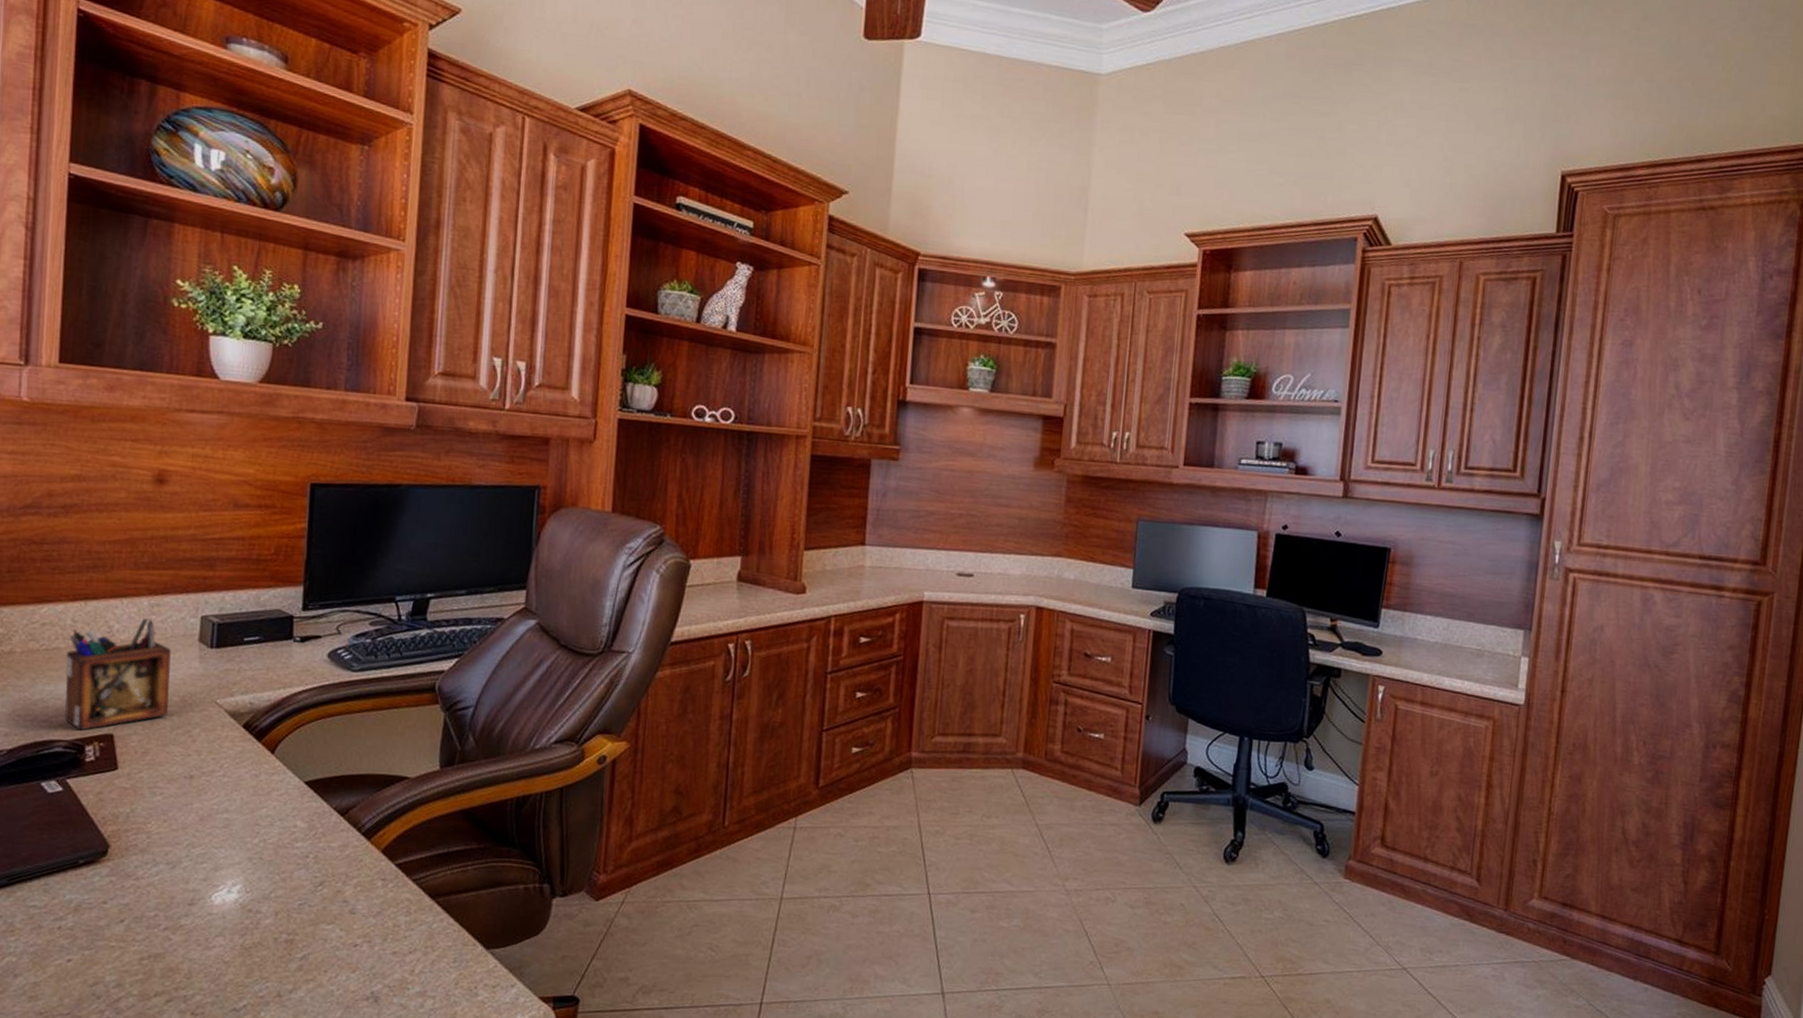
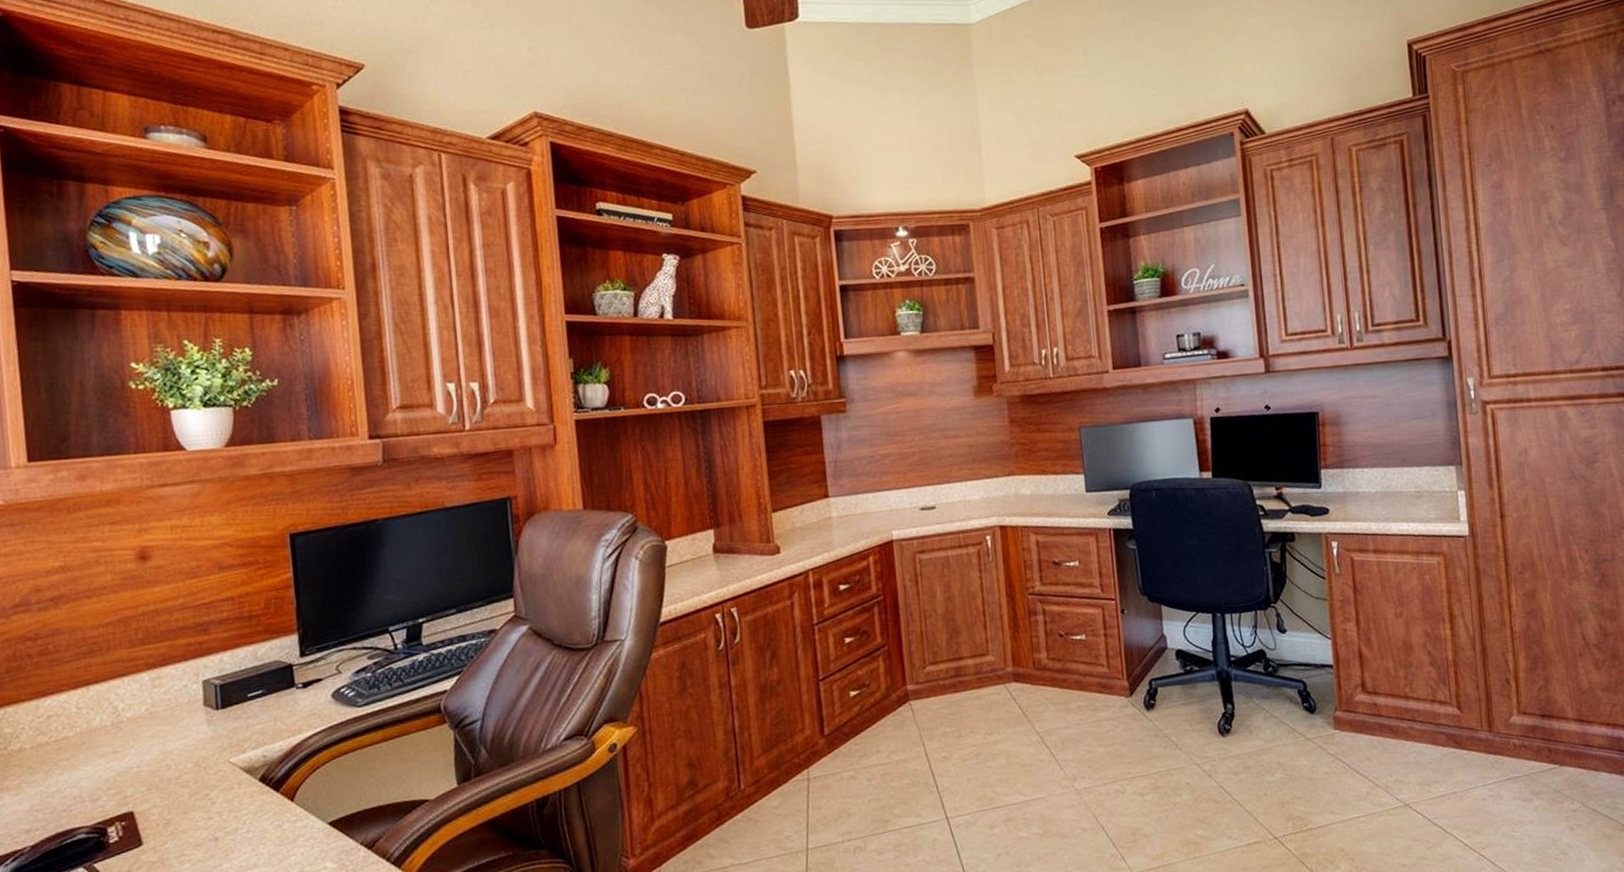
desk organizer: present [65,618,171,731] -> none [76,692,185,814]

